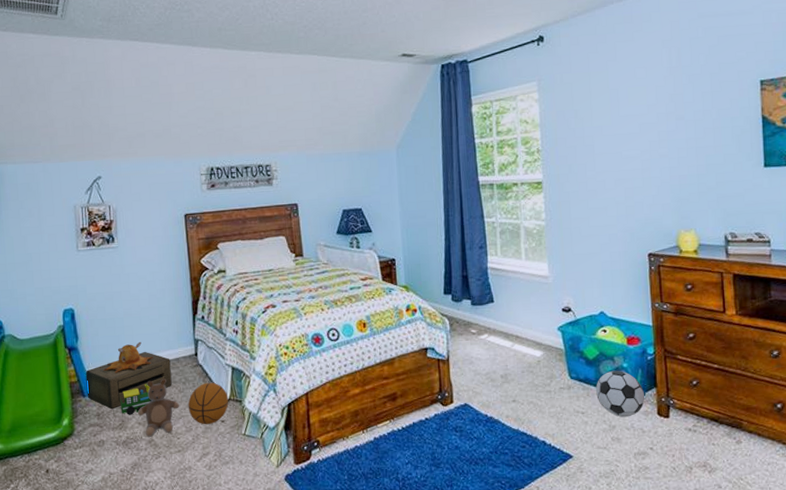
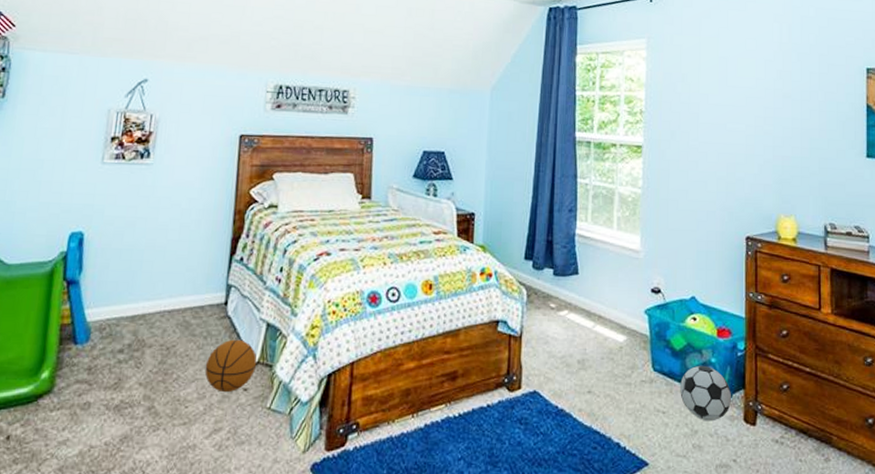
toy box: present [86,341,172,410] -> none [81,281,193,364]
toy train: present [120,384,153,415] -> none [119,334,162,373]
teddy bear: present [137,378,180,437] -> none [140,329,196,402]

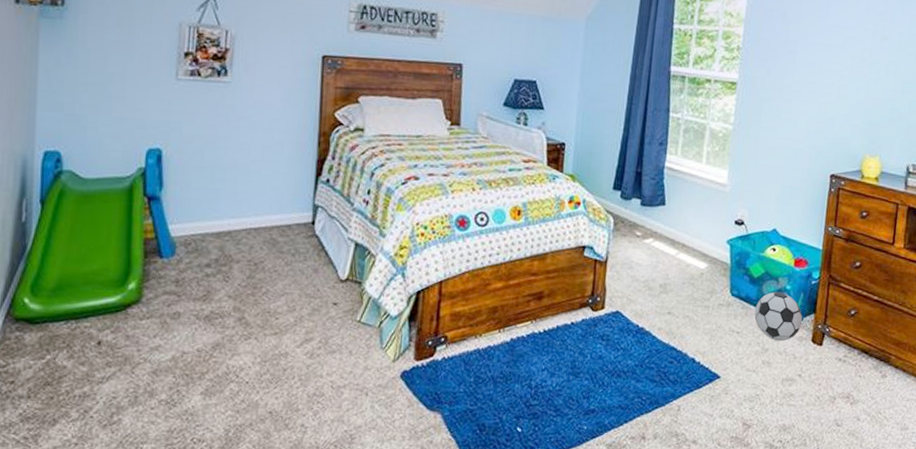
basketball: present [205,339,257,393] -> none [294,257,346,306]

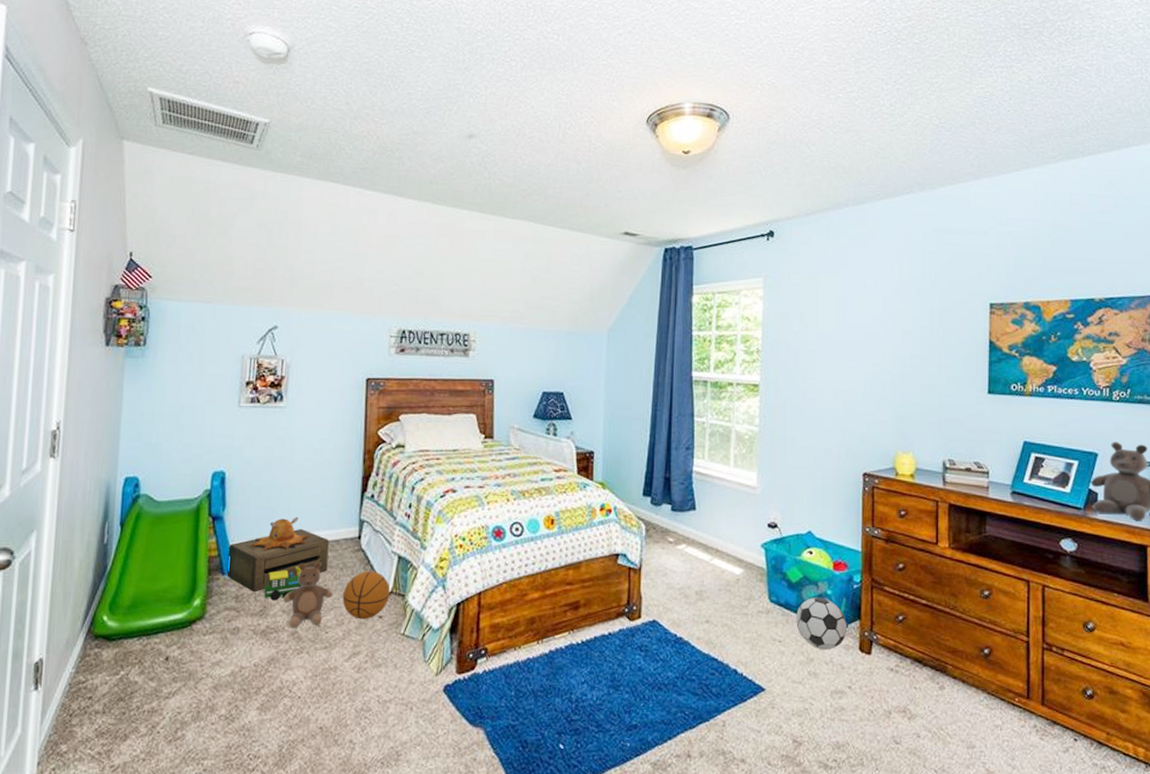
toy box: none [166,199,280,277] -> present [228,516,329,593]
toy train: none [207,250,250,286] -> present [264,566,302,601]
teddy bear: none [228,246,285,314] -> present [282,561,334,628]
basketball: none [294,257,346,306] -> present [342,570,391,620]

